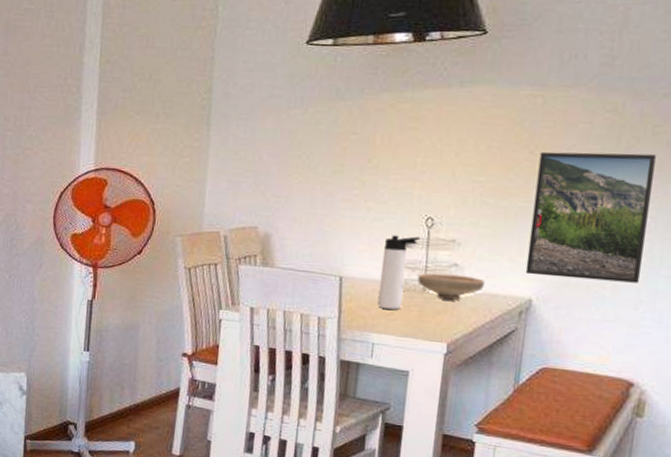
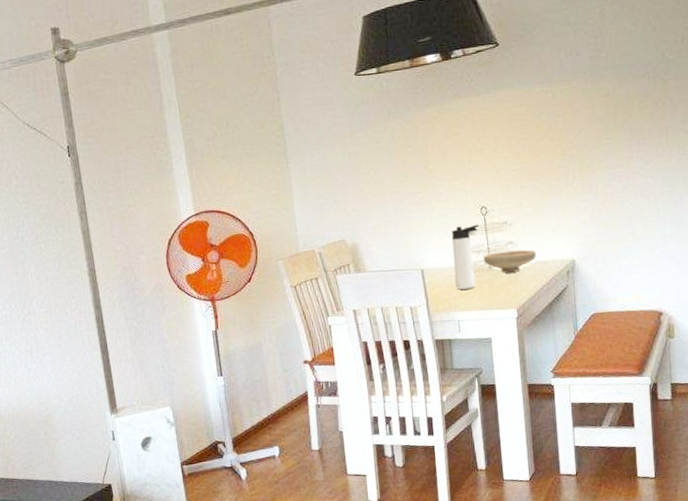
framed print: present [525,151,657,283] -> none [558,125,652,240]

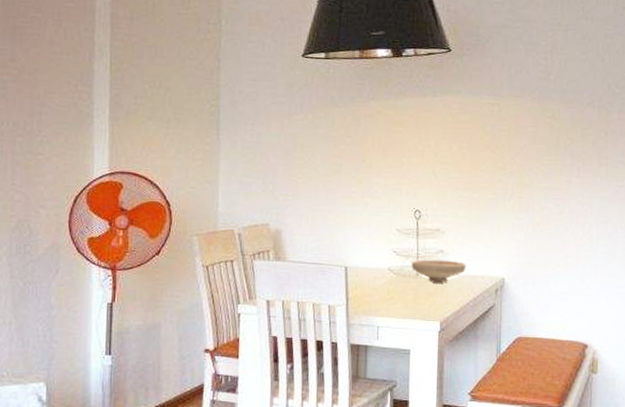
thermos bottle: present [451,224,479,290] -> none [379,227,410,294]

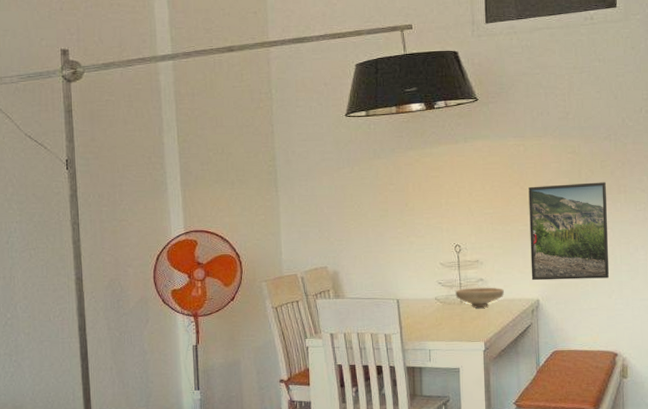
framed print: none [497,151,587,260] -> present [528,182,610,281]

